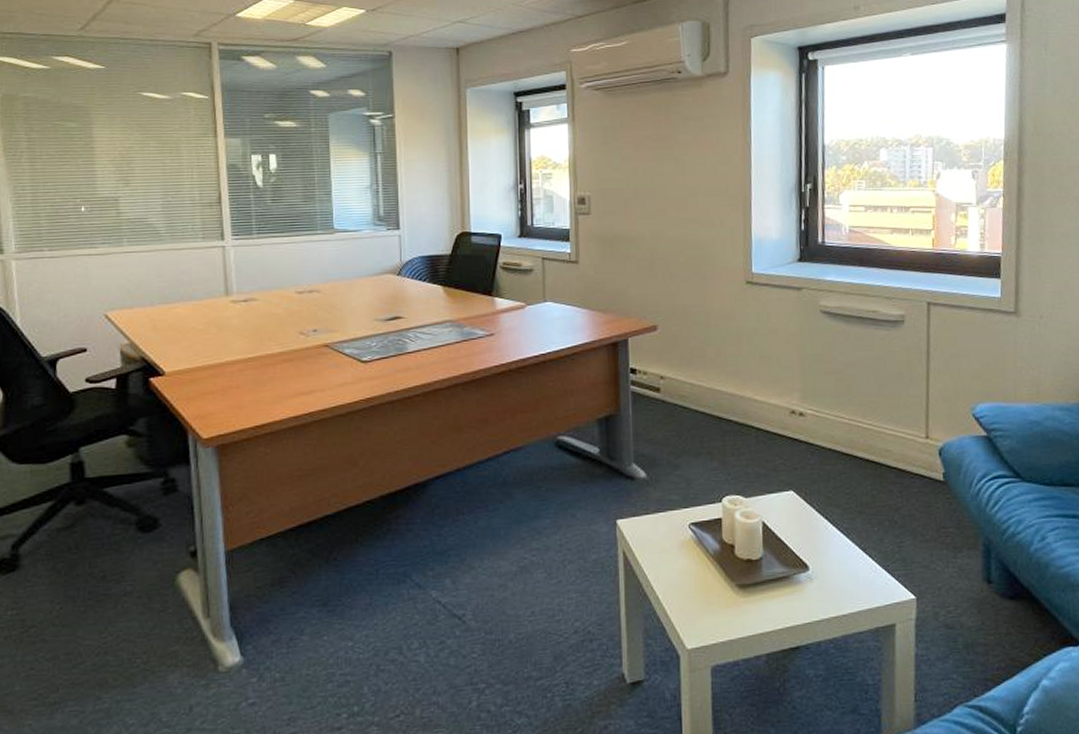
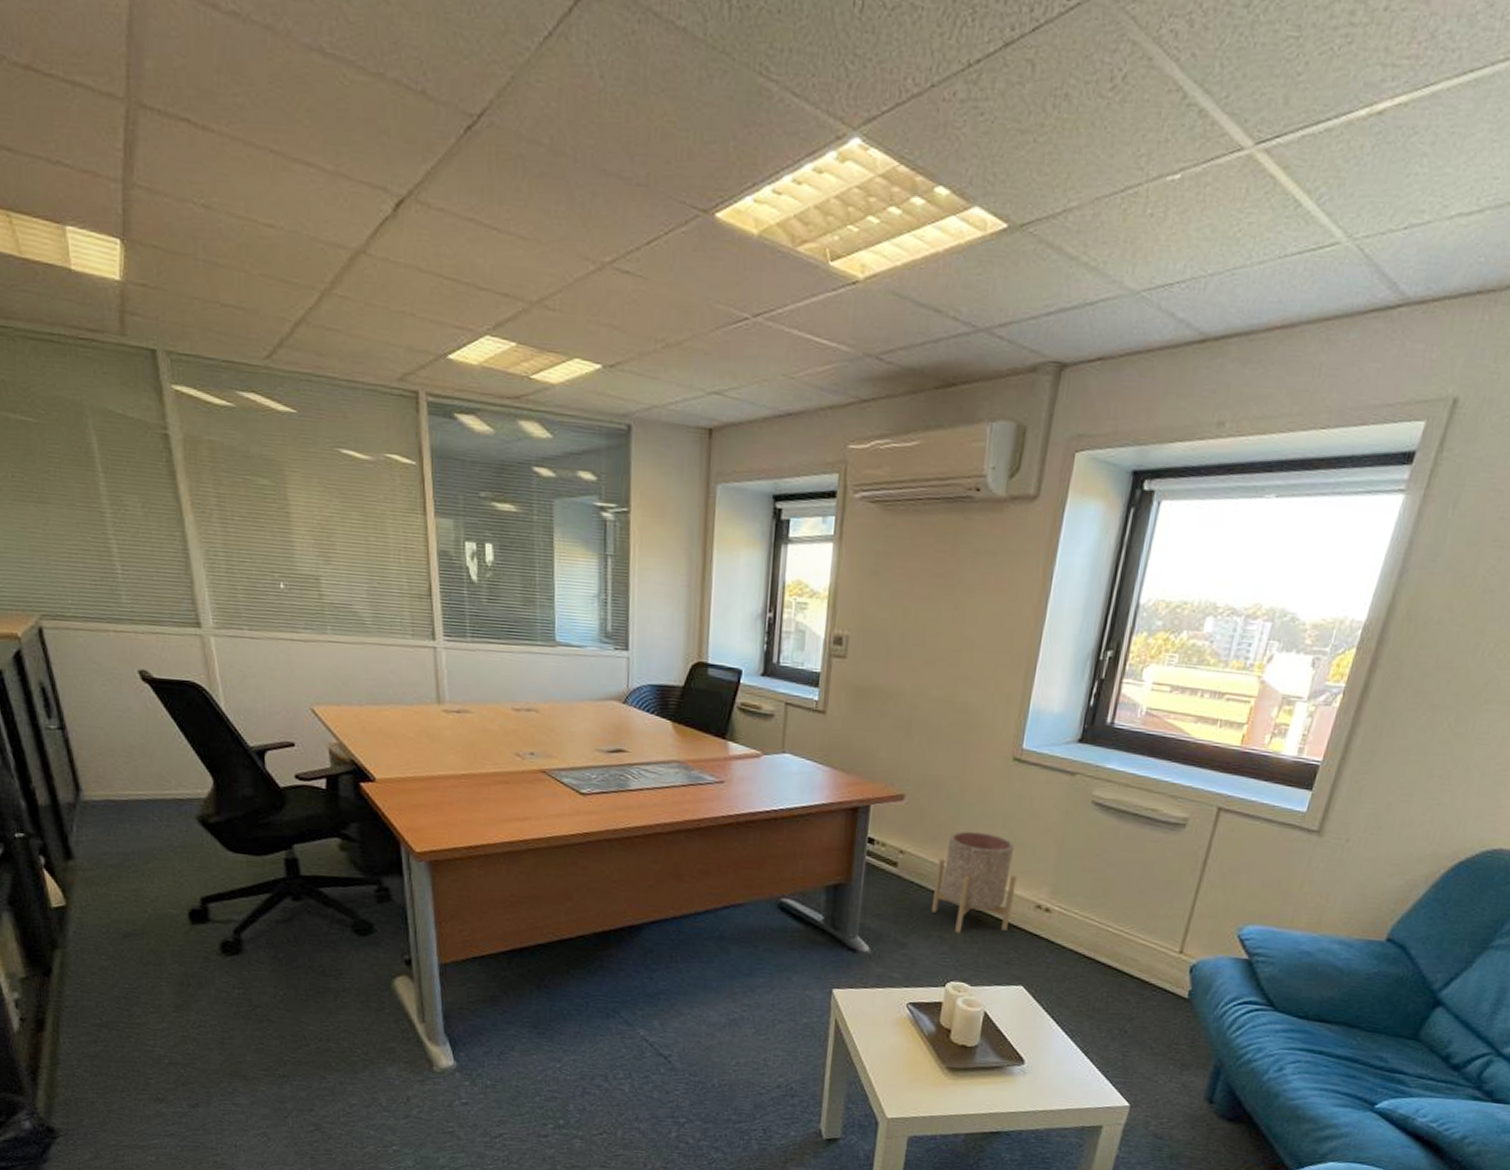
planter: none [696,350,770,448] -> present [930,831,1017,934]

